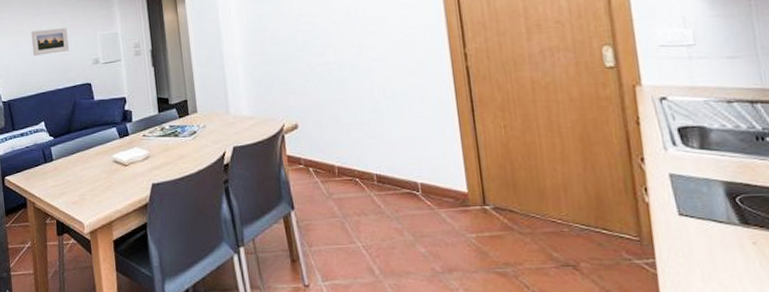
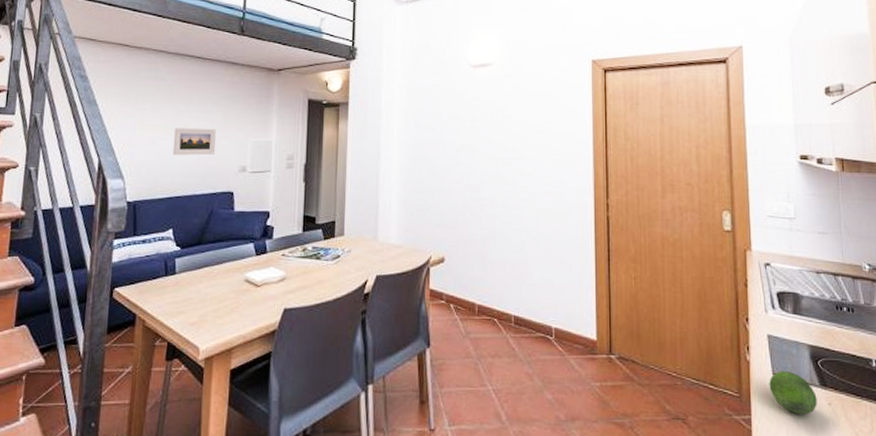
fruit: none [674,210,739,256] -> present [769,370,817,415]

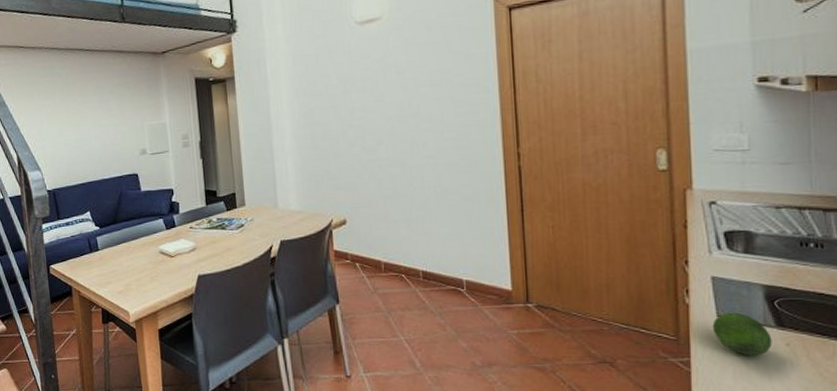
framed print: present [172,127,216,156] -> none [76,116,116,145]

